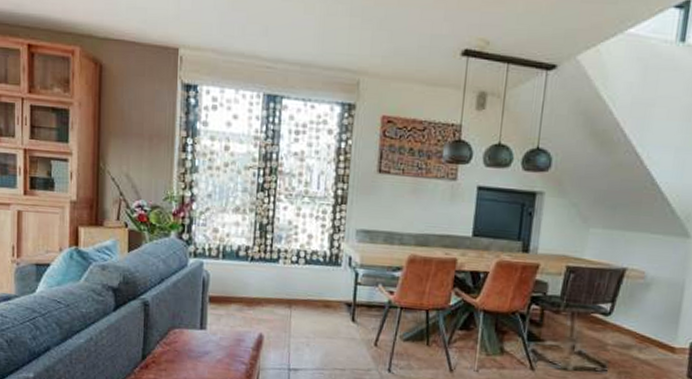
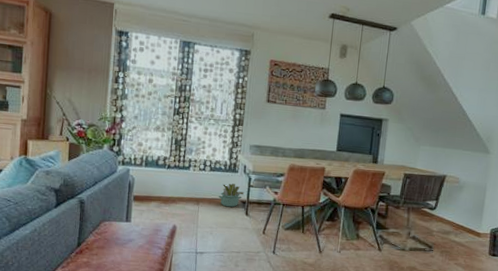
decorative plant: none [315,280,350,312] -> present [218,183,245,208]

